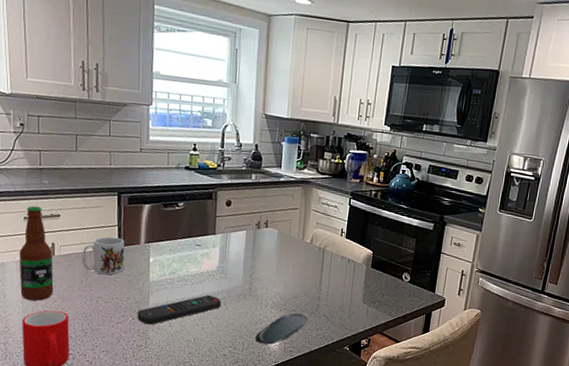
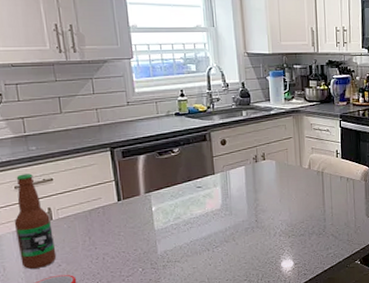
mug: present [82,236,125,275] -> none [81,192,127,231]
remote control: present [137,295,222,325] -> none [146,234,231,273]
oval tray: present [255,313,308,345] -> none [268,237,317,272]

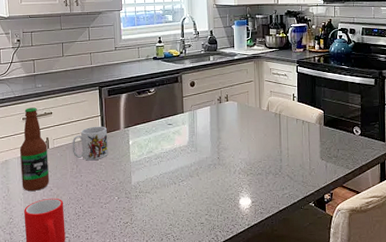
mug: none [81,192,127,231] -> present [72,126,108,161]

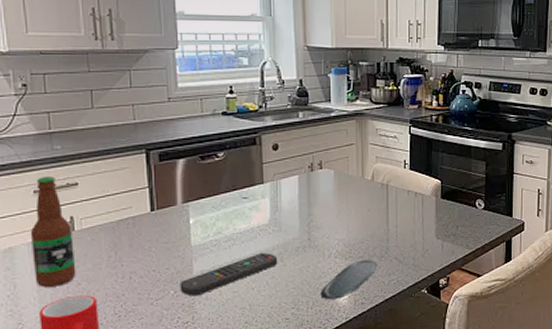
mug: present [72,126,108,161] -> none [108,200,160,246]
remote control: none [122,169,195,202] -> present [180,253,278,296]
oval tray: none [228,176,273,209] -> present [320,259,378,300]

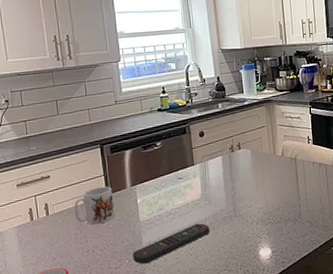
bottle: present [30,176,76,287] -> none [15,172,52,263]
mug: none [108,200,160,246] -> present [74,186,115,225]
oval tray: present [320,259,378,300] -> none [247,223,293,261]

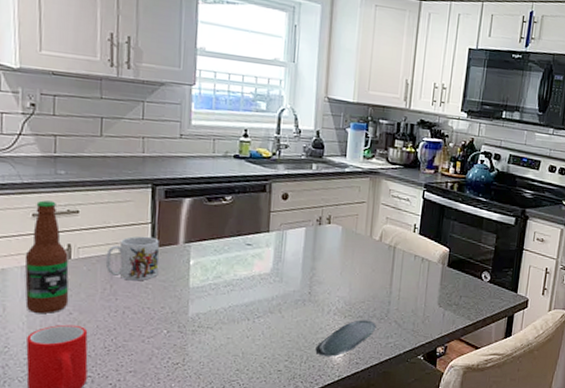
bottle: none [15,172,52,263] -> present [24,200,69,313]
remote control: present [132,223,210,264] -> none [173,302,276,338]
oval tray: none [247,223,293,261] -> present [315,320,377,357]

